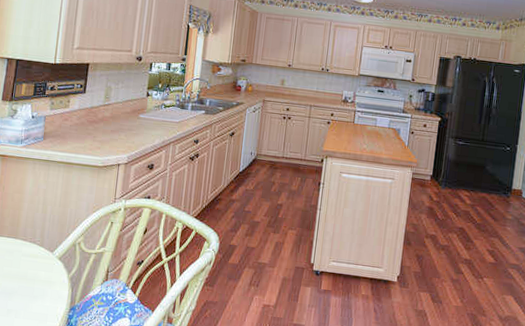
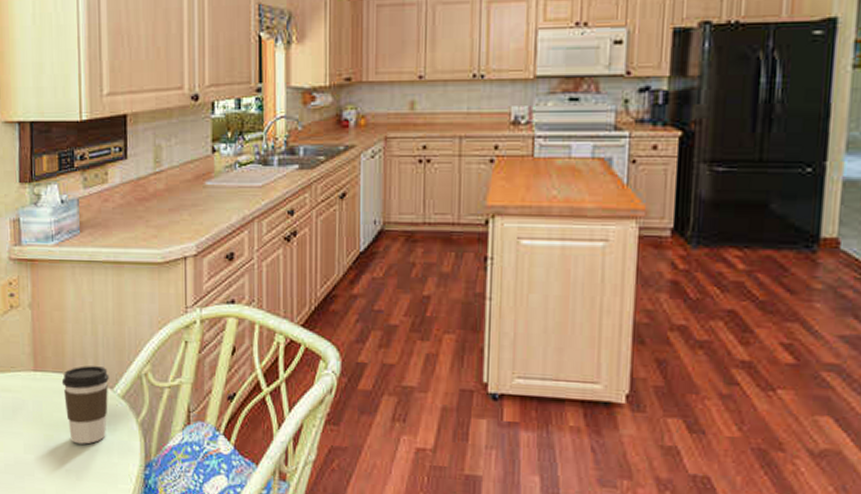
coffee cup: none [13,234,51,291] -> present [61,366,109,444]

